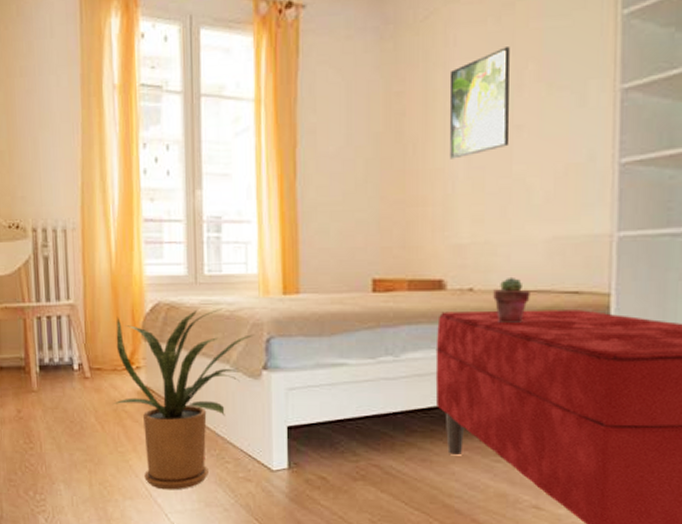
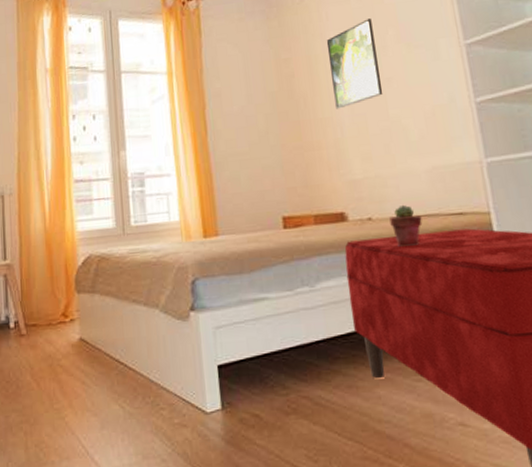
house plant: present [113,309,255,490] -> none [49,256,181,446]

